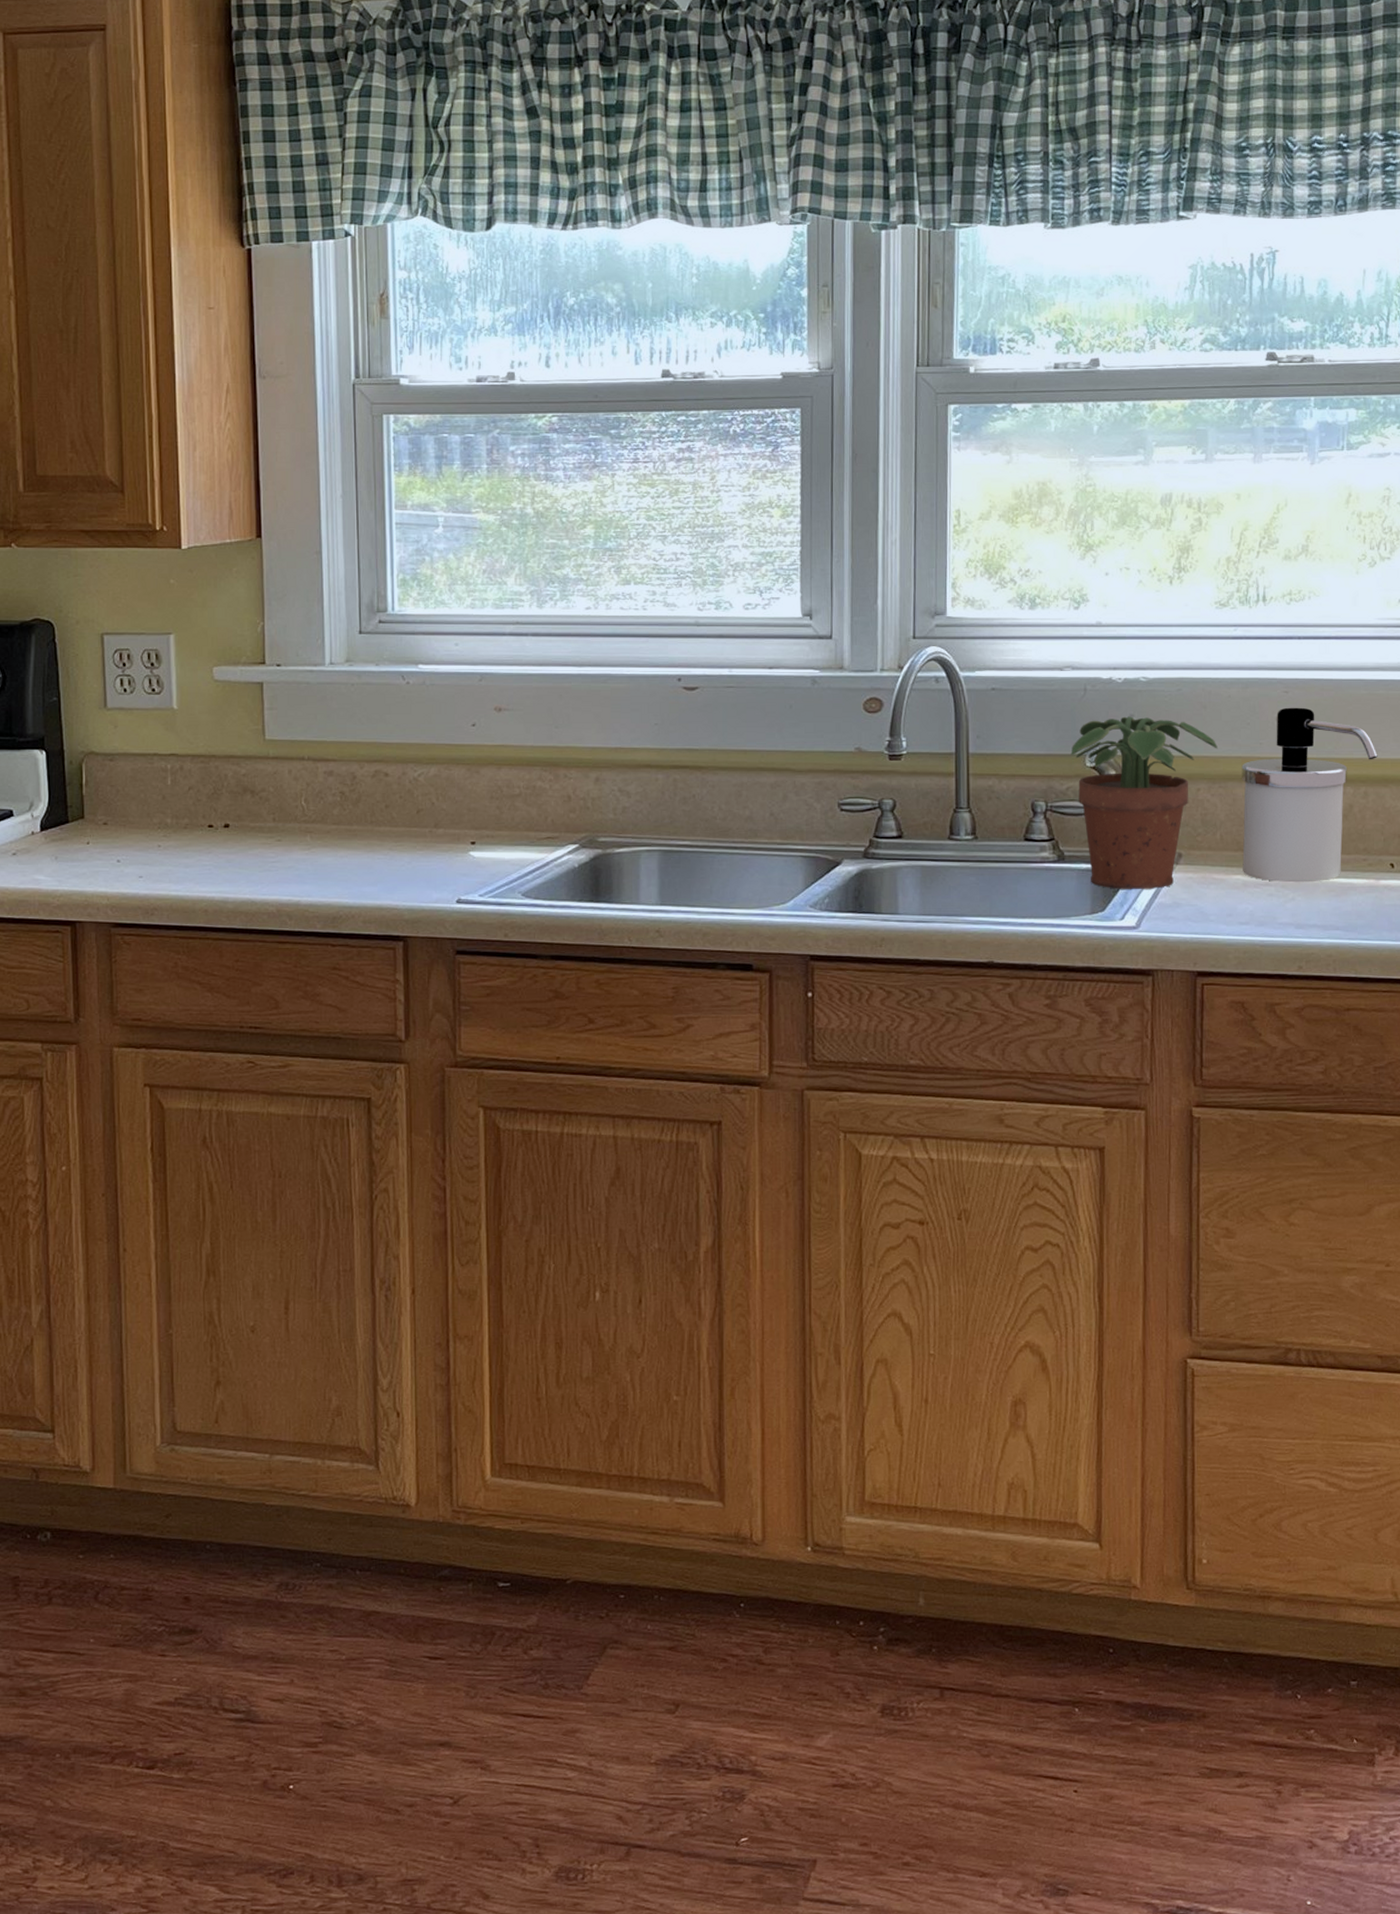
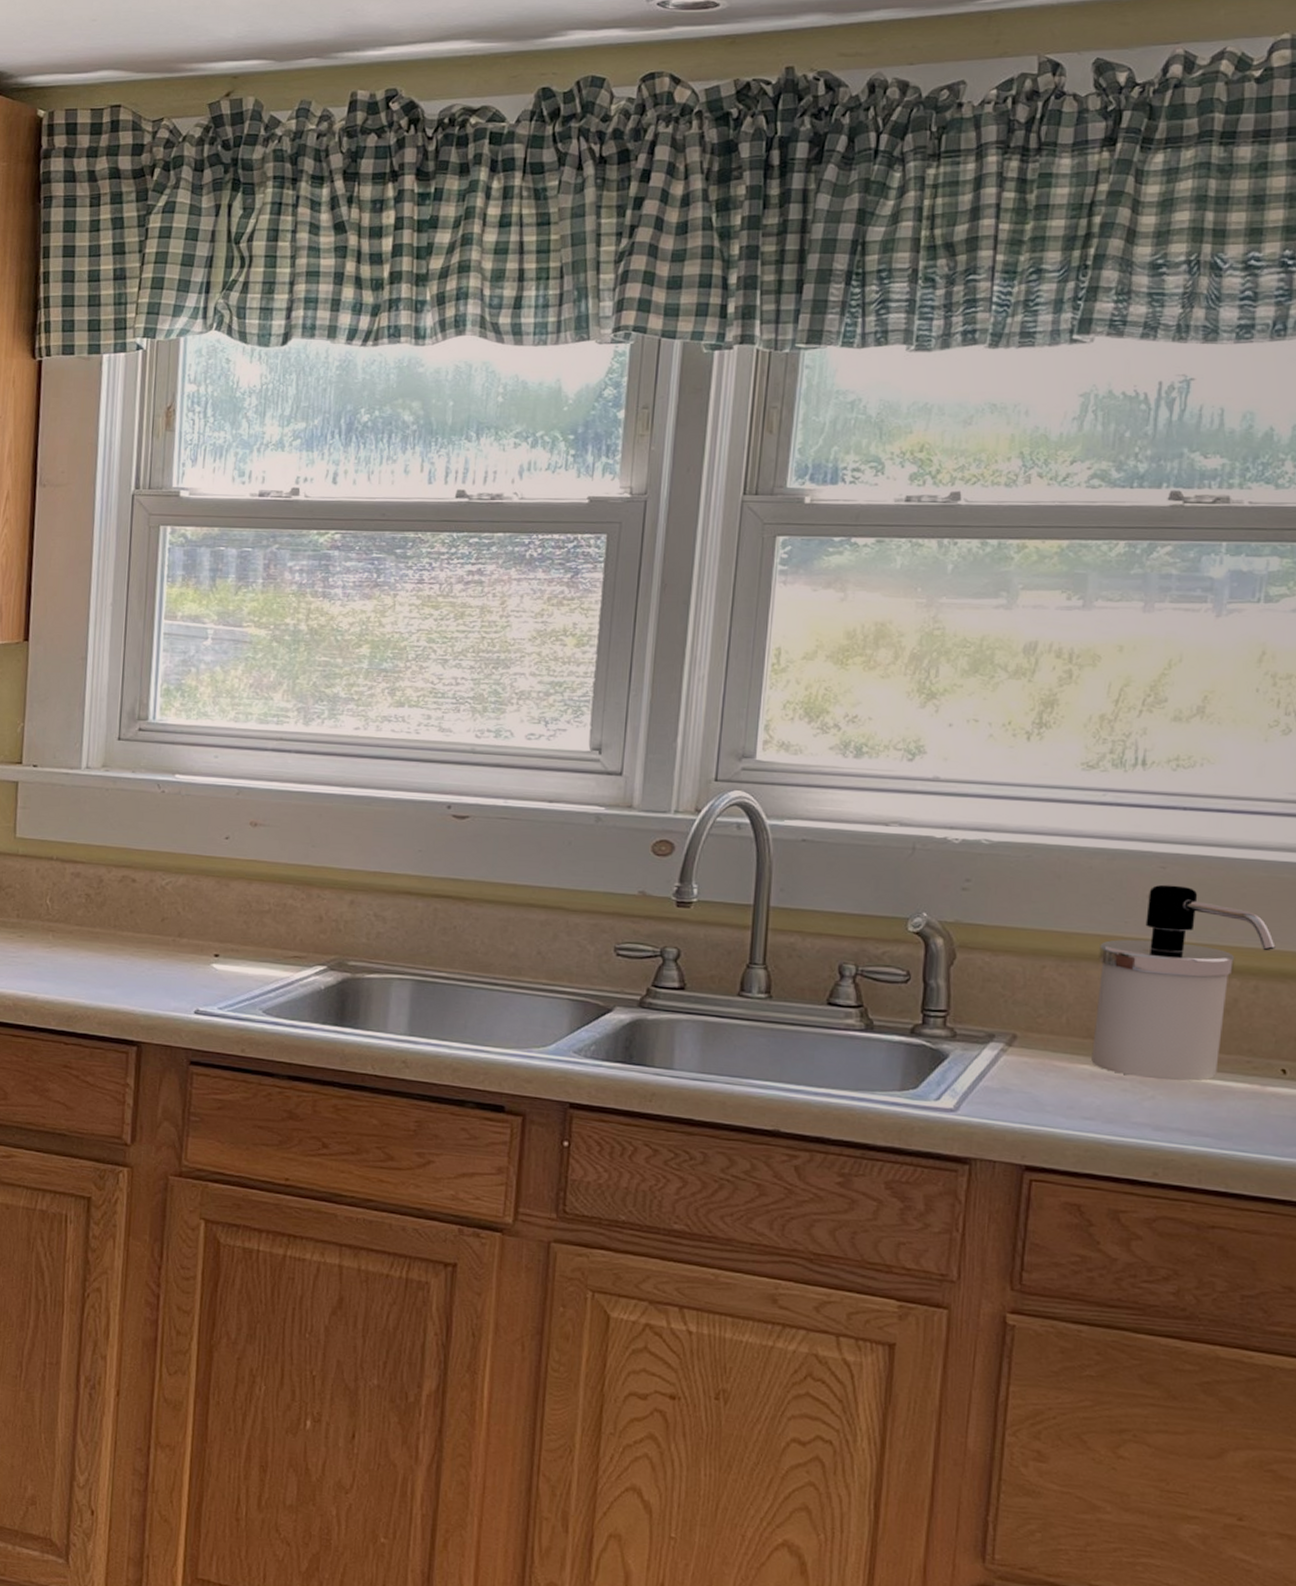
potted plant: present [1070,716,1218,890] -> none [890,880,1072,1071]

